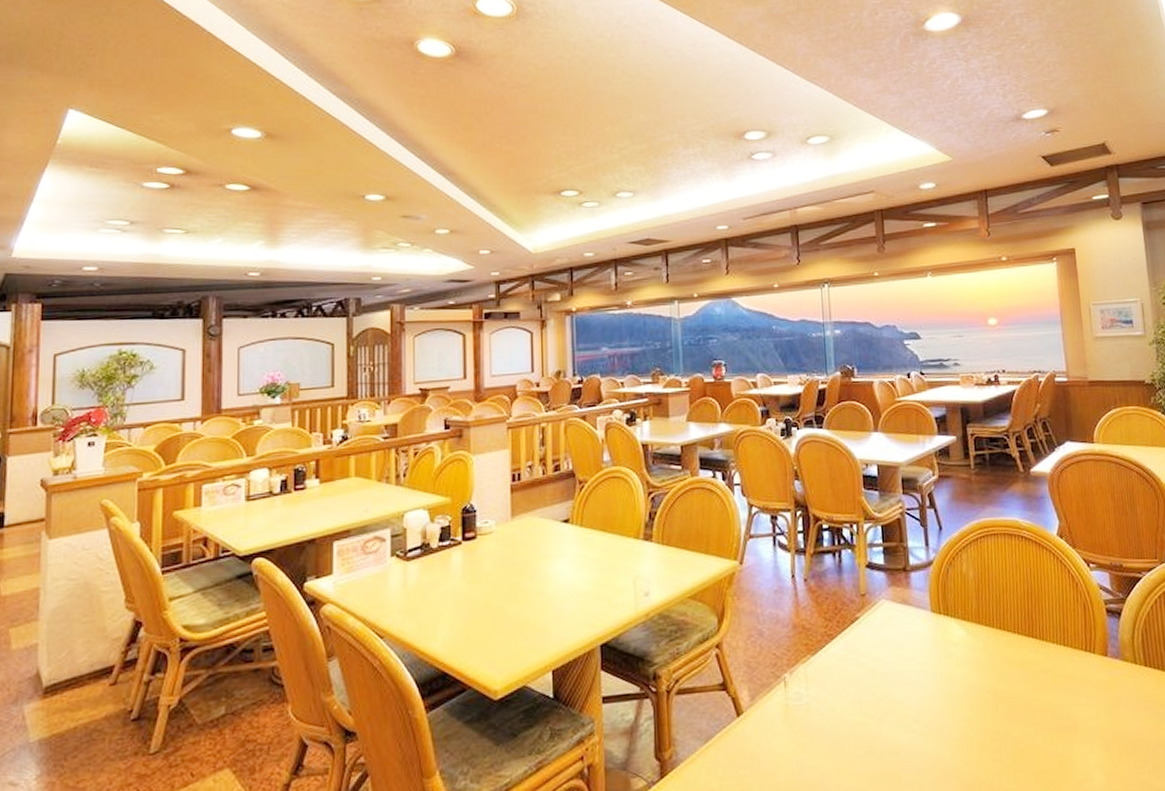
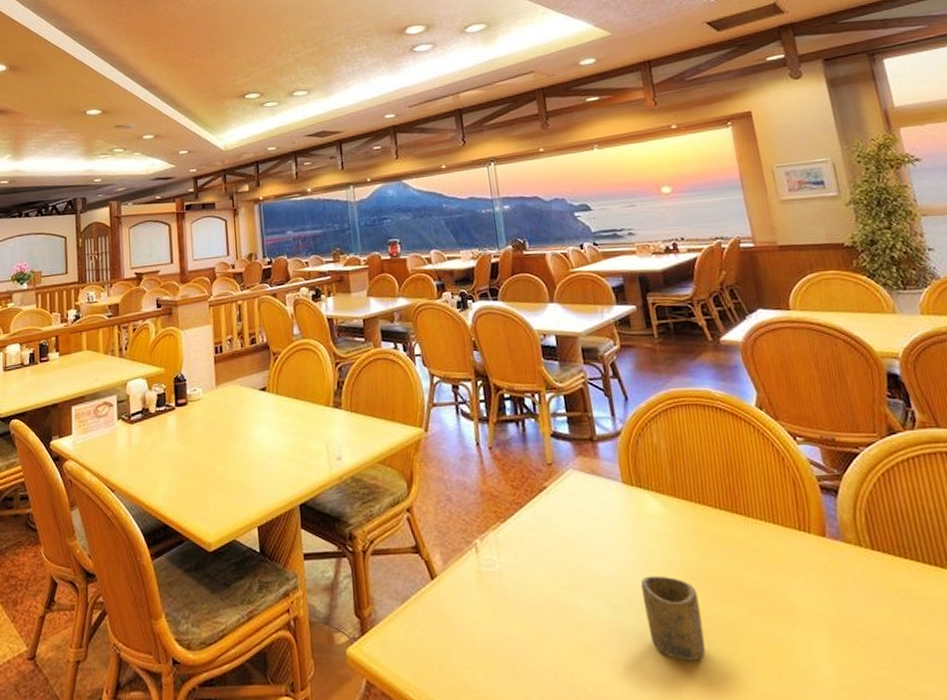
cup: none [941,700,996,780] -> present [640,575,706,660]

